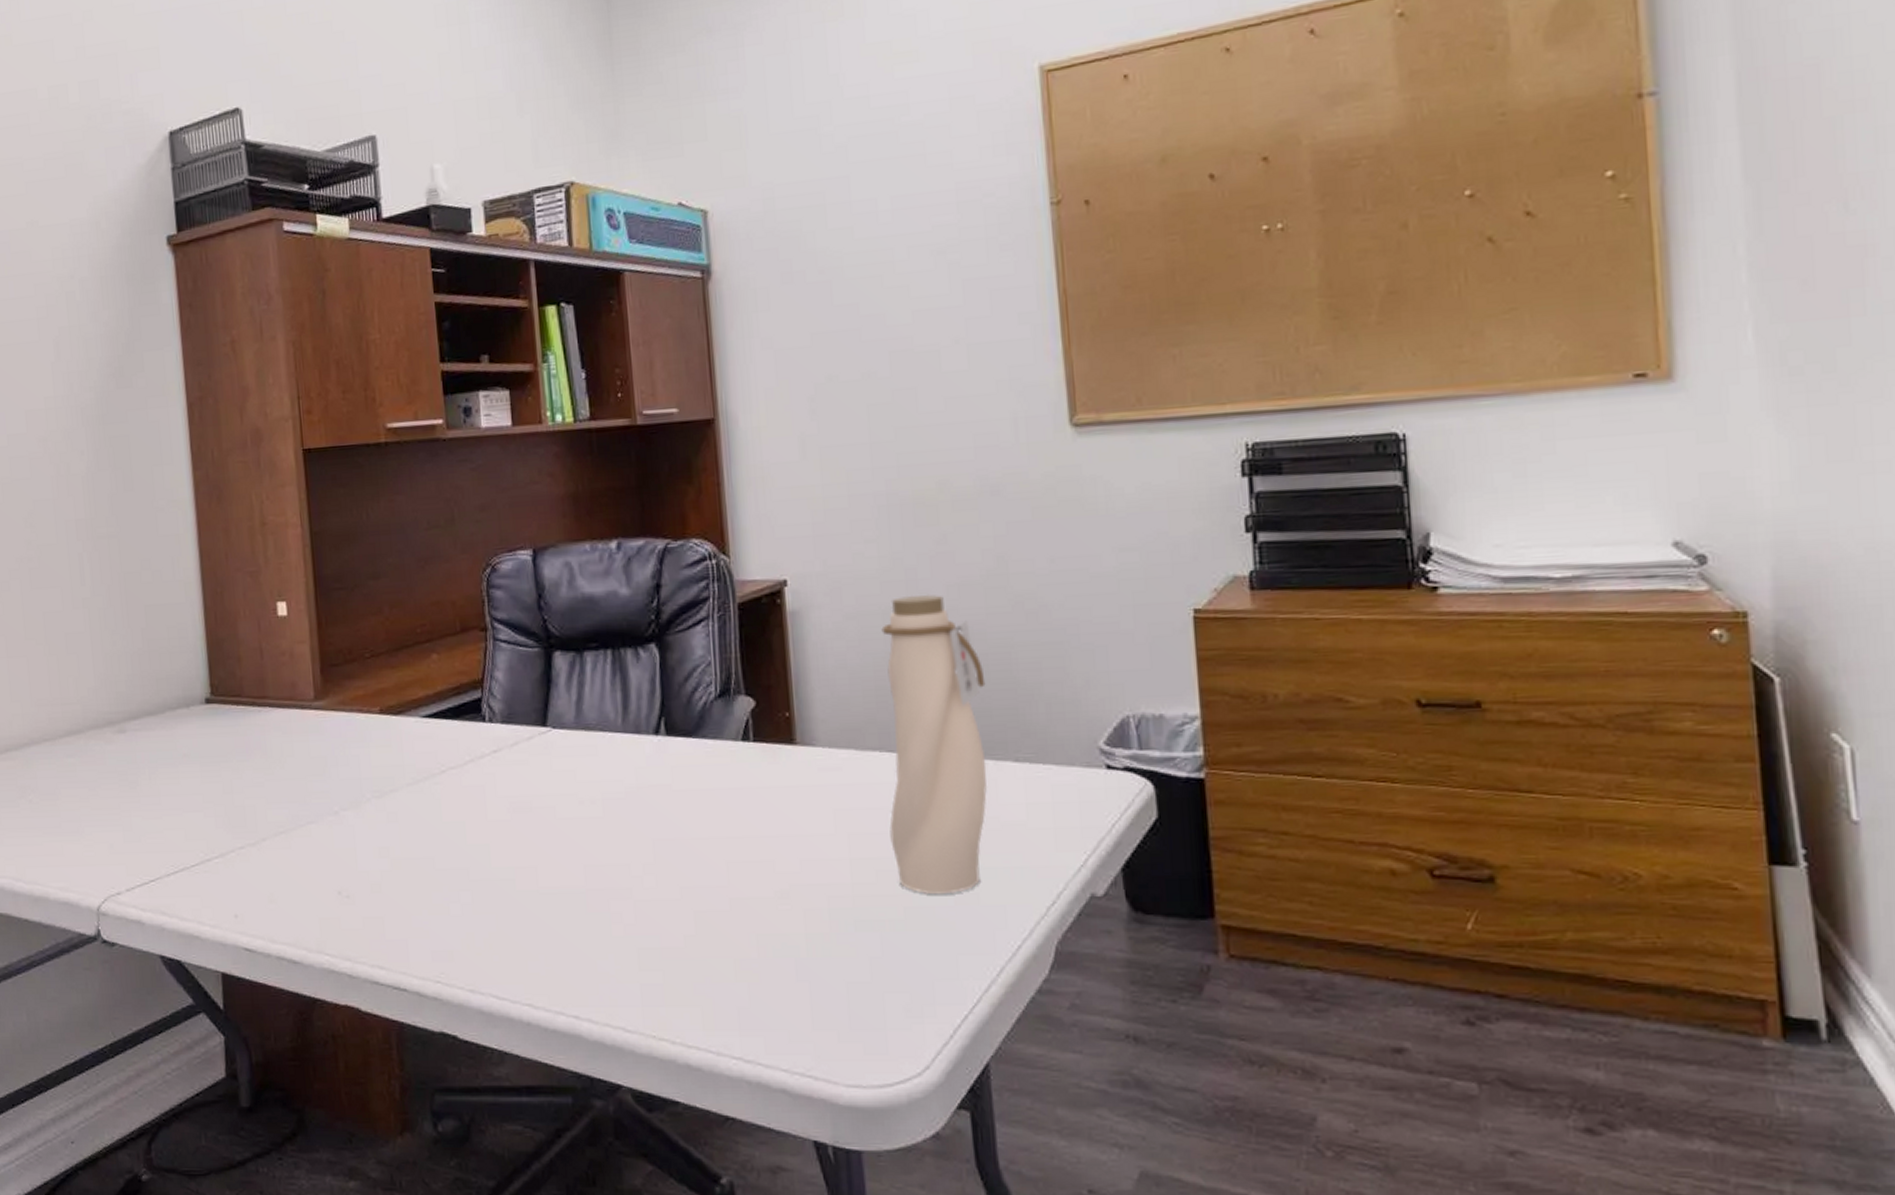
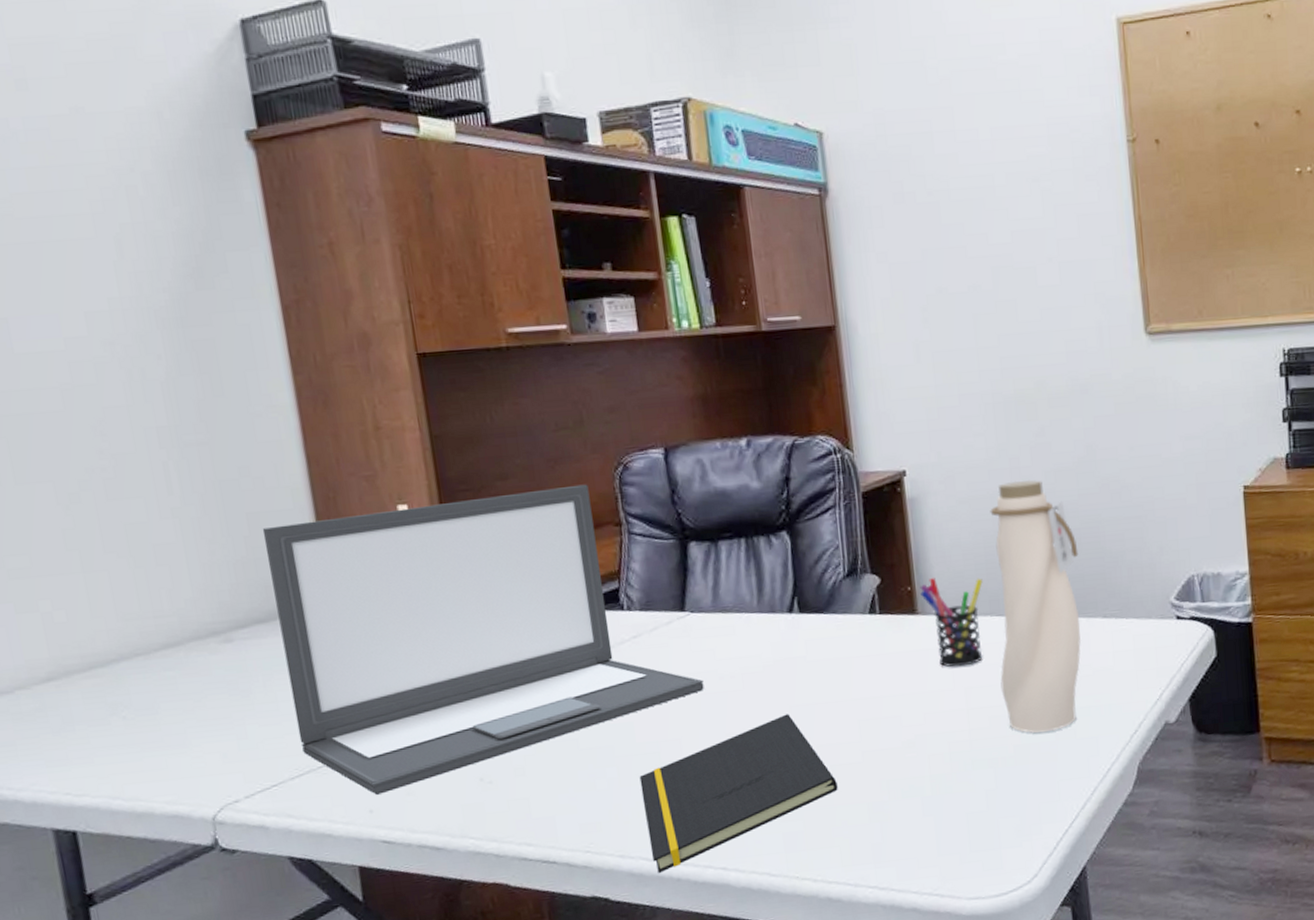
laptop: none [157,586,563,899] -> present [262,484,704,795]
notepad: none [493,848,702,1014] -> present [639,714,838,873]
pen holder: none [799,702,872,809] -> present [920,577,983,667]

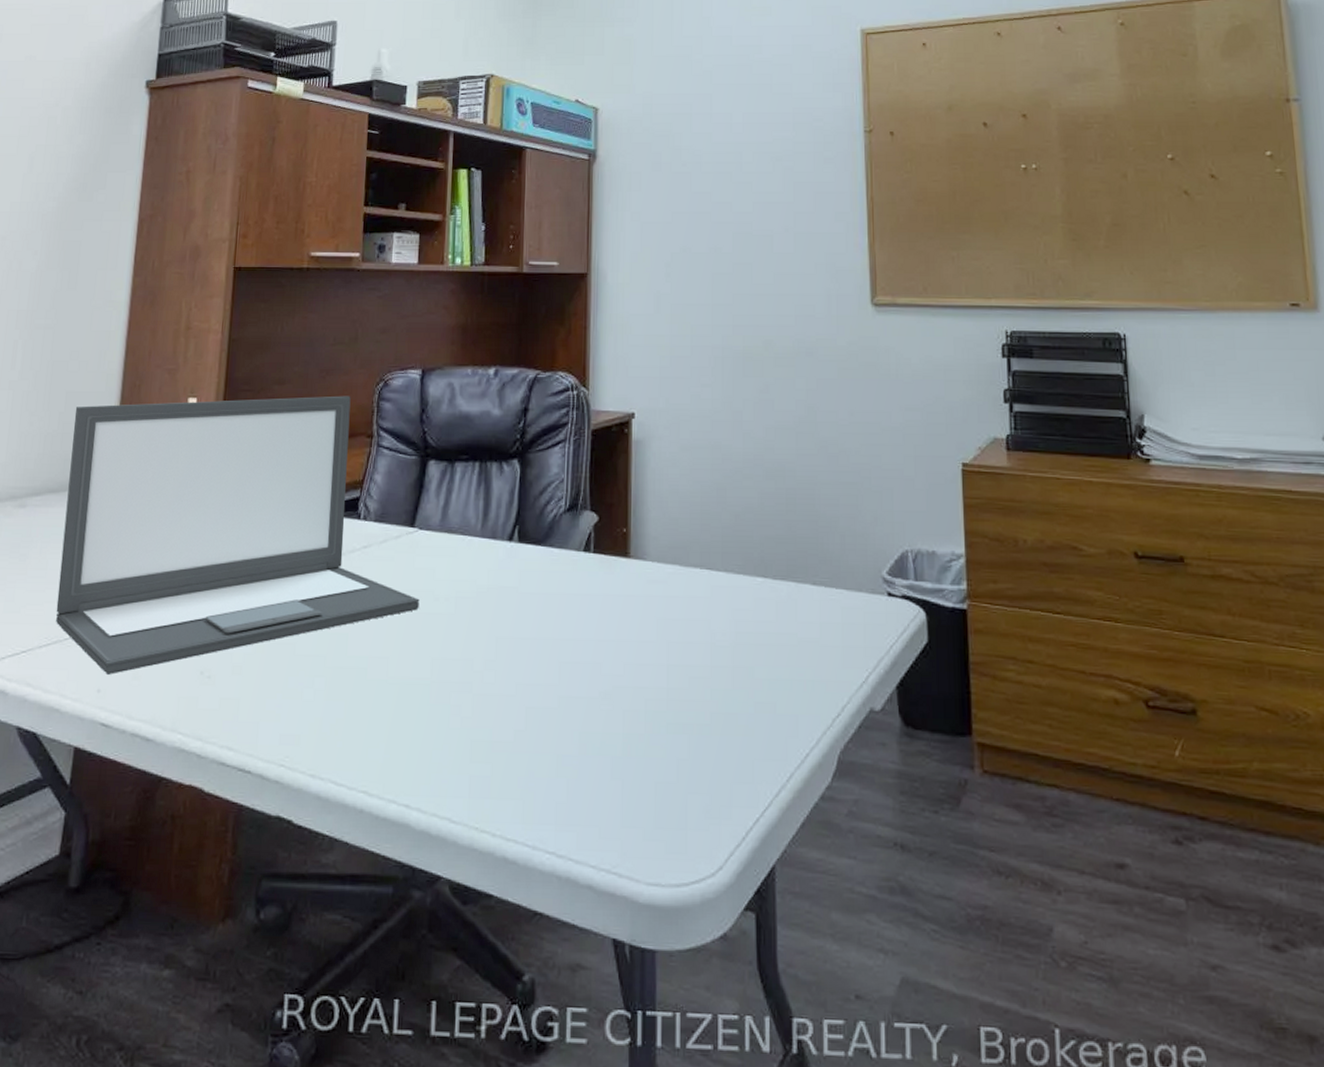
notepad: present [639,714,838,873] -> none [341,645,530,800]
pen holder: present [920,577,983,667] -> none [635,521,696,618]
water bottle: present [990,479,1081,733] -> none [704,434,792,703]

